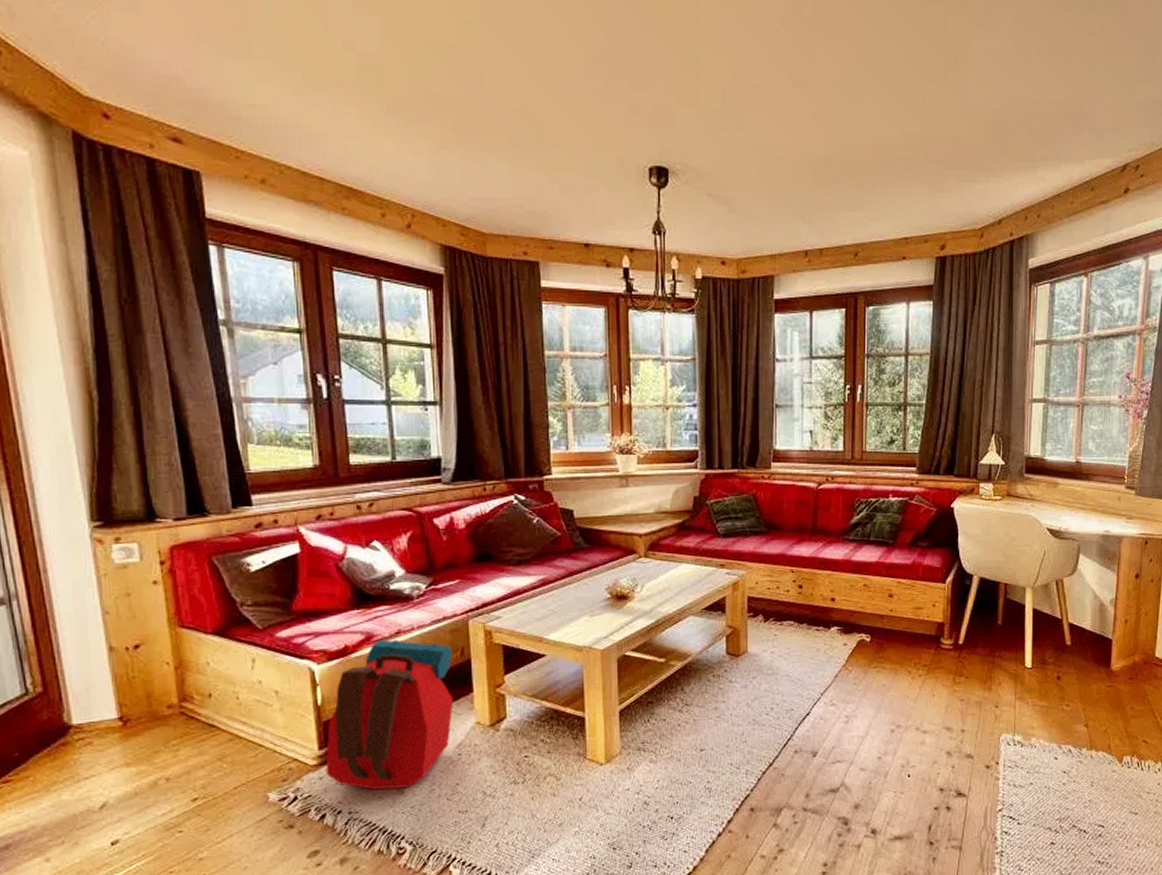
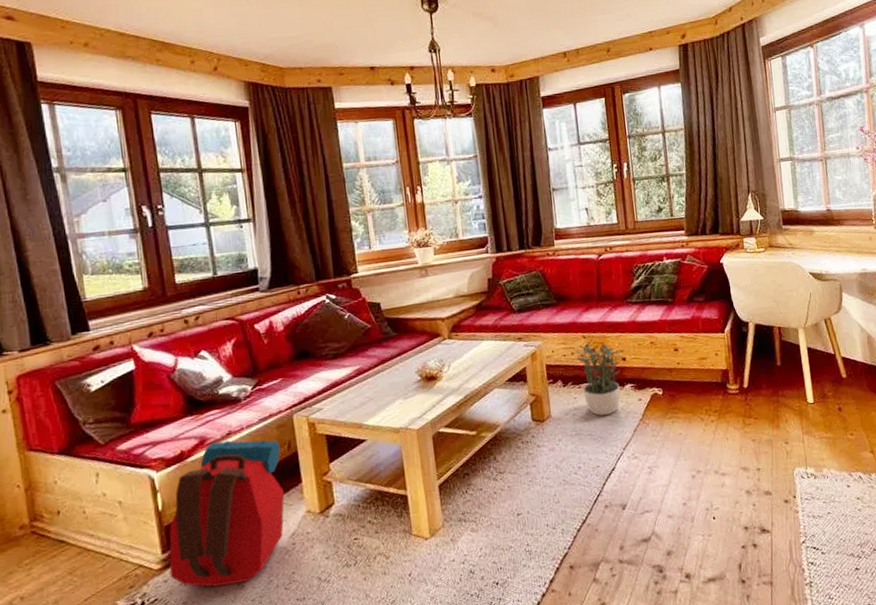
potted plant: none [780,577,832,657] -> present [574,342,623,416]

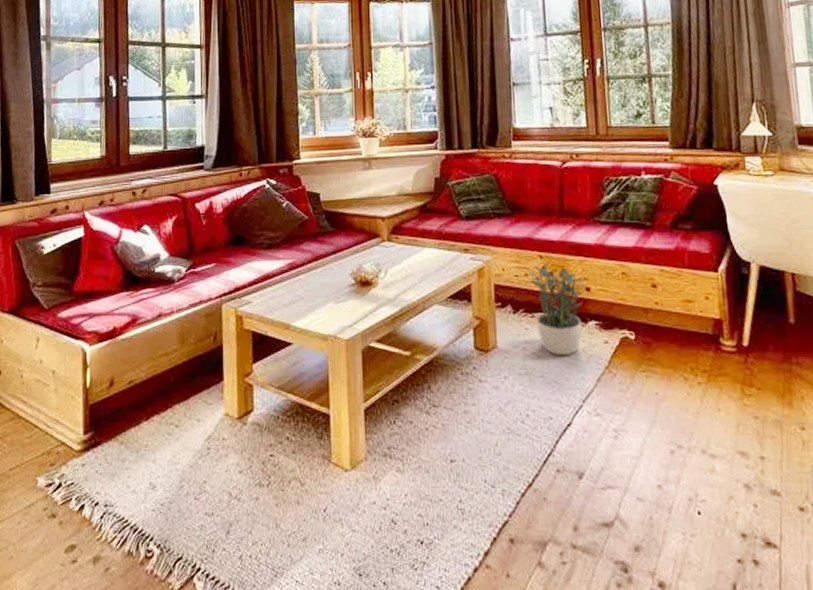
backpack: present [169,439,285,587] -> none [88,322,206,482]

